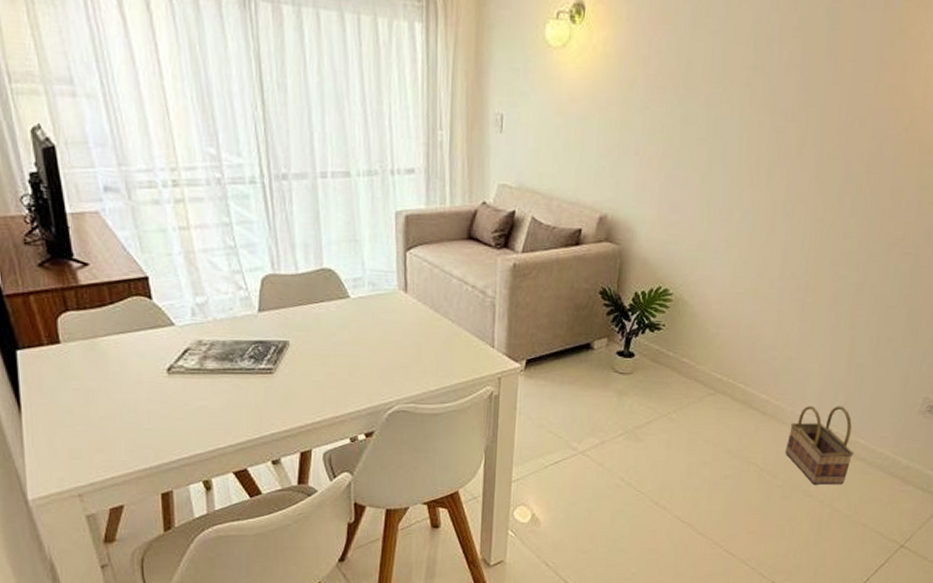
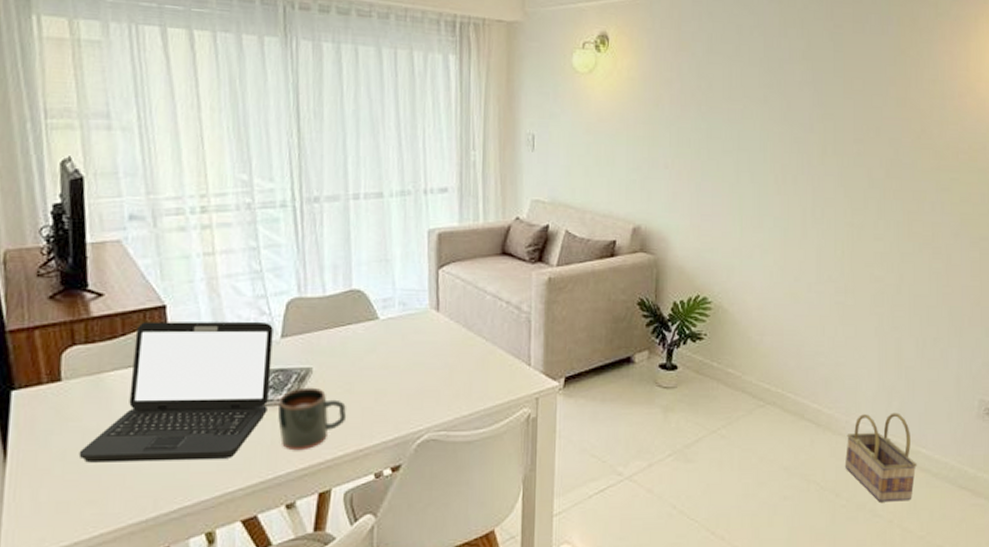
laptop: none [84,291,251,419] -> present [78,321,273,463]
mug: none [260,358,323,414] -> present [278,387,347,449]

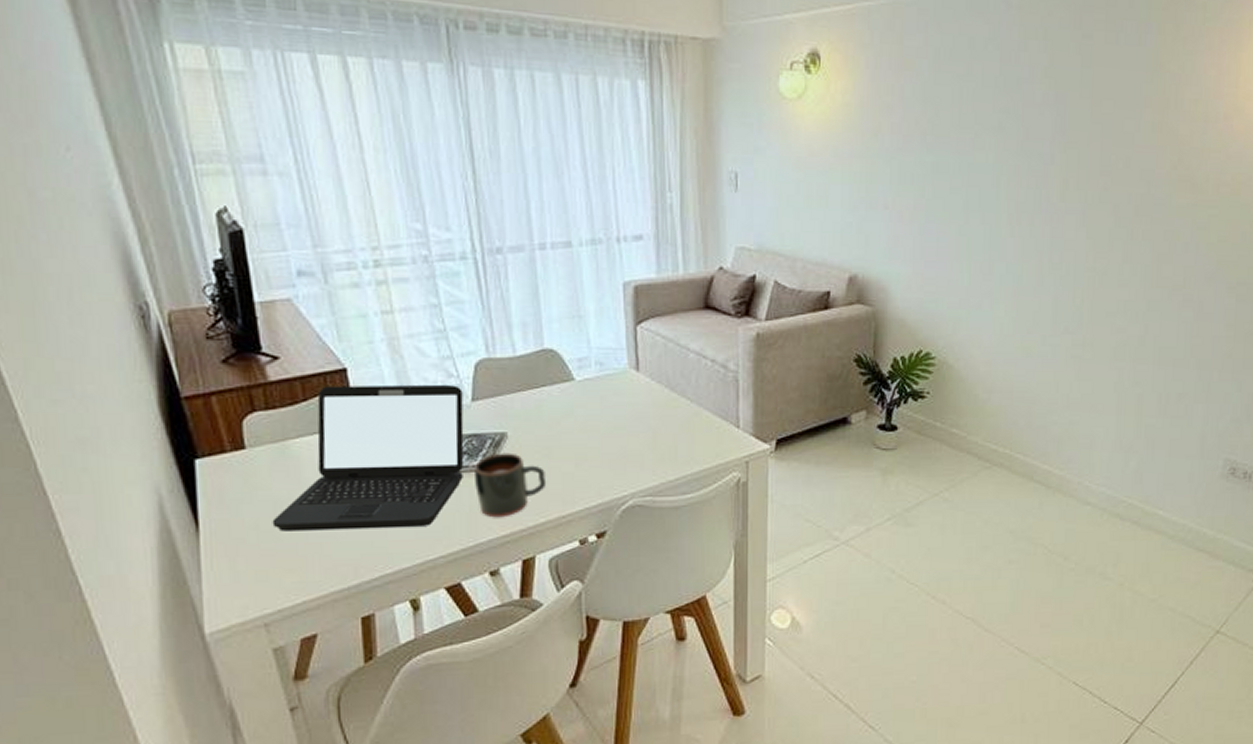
basket: present [844,413,917,502] -> none [1074,473,1152,565]

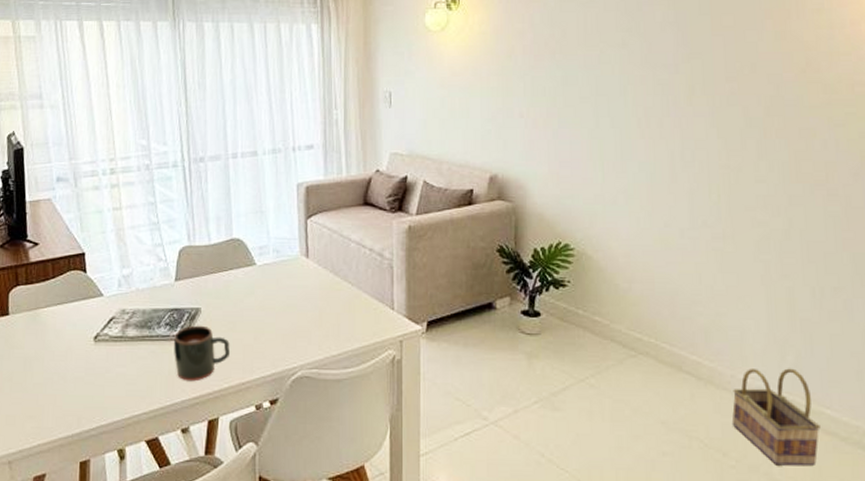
laptop: present [272,384,464,532] -> none [22,266,169,386]
basket: none [1074,473,1152,565] -> present [731,368,820,467]

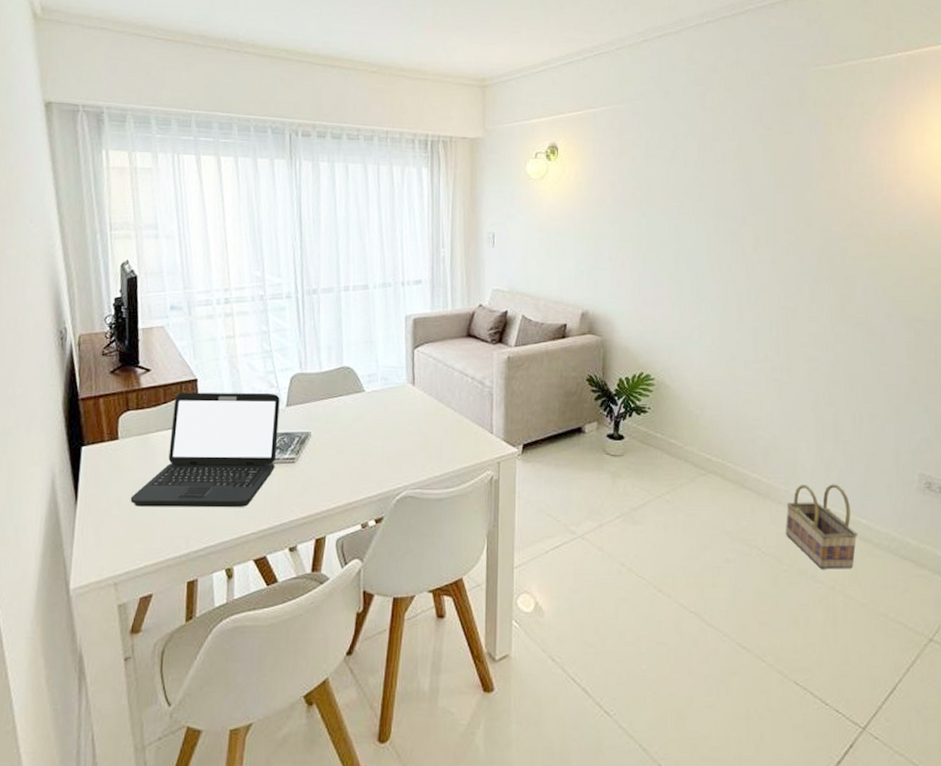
laptop: none [22,266,169,386] -> present [130,392,280,508]
mug: present [174,325,231,380] -> none [283,448,339,501]

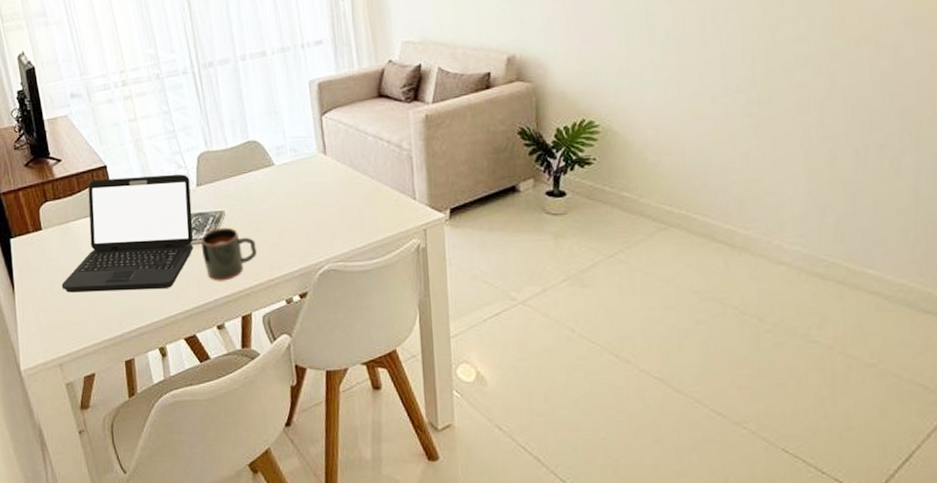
mug: none [283,448,339,501] -> present [201,227,258,280]
basket: present [785,484,858,569] -> none [768,230,862,327]

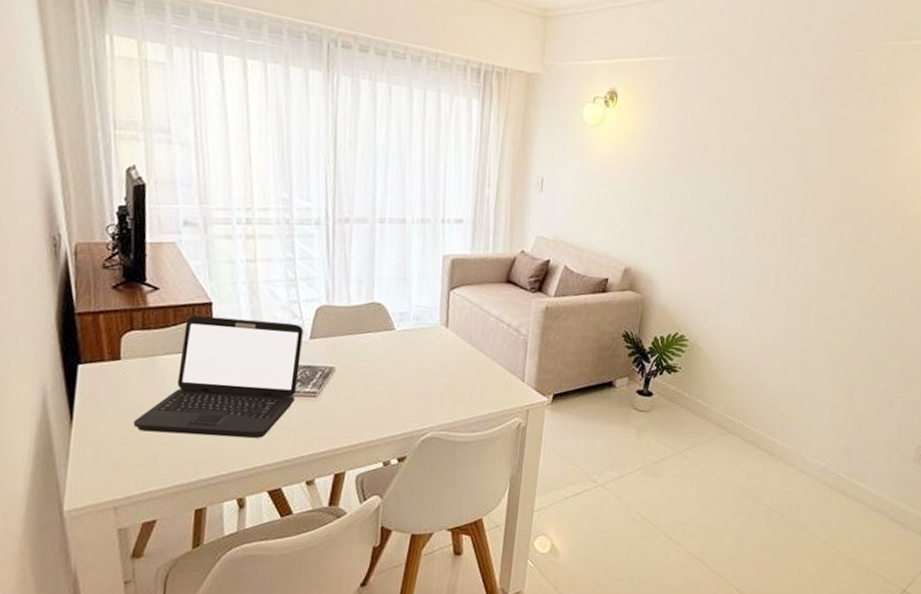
mug: present [201,227,258,280] -> none [303,383,363,436]

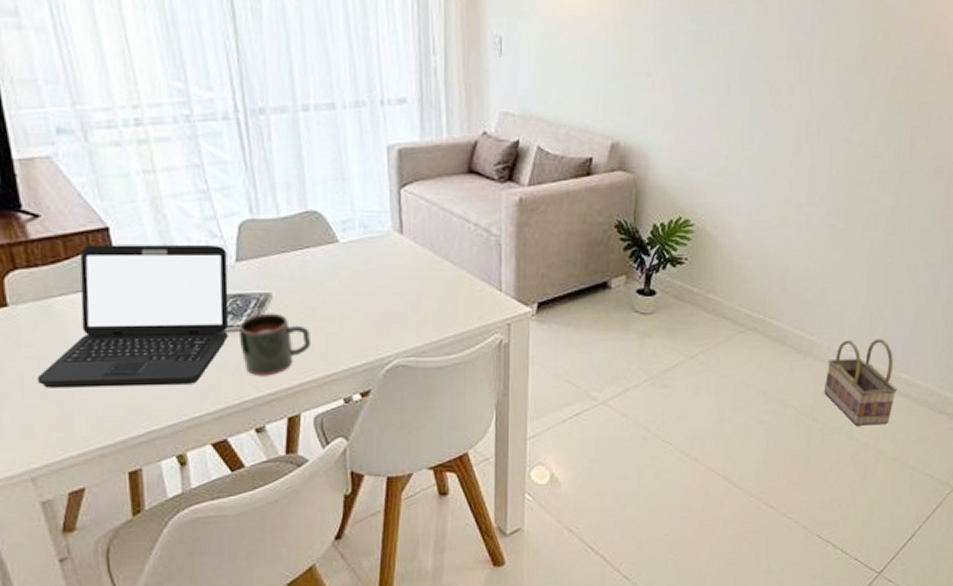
mug: none [303,383,363,436] -> present [239,313,312,375]
basket: none [791,449,855,527] -> present [823,339,897,426]

